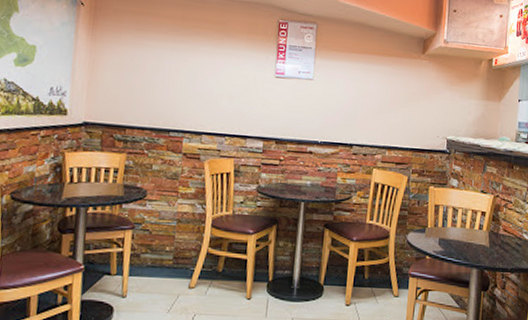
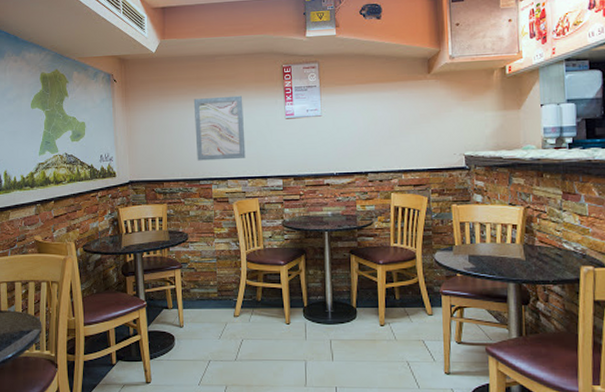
wall art: none [169,40,232,113] -> present [193,95,246,161]

